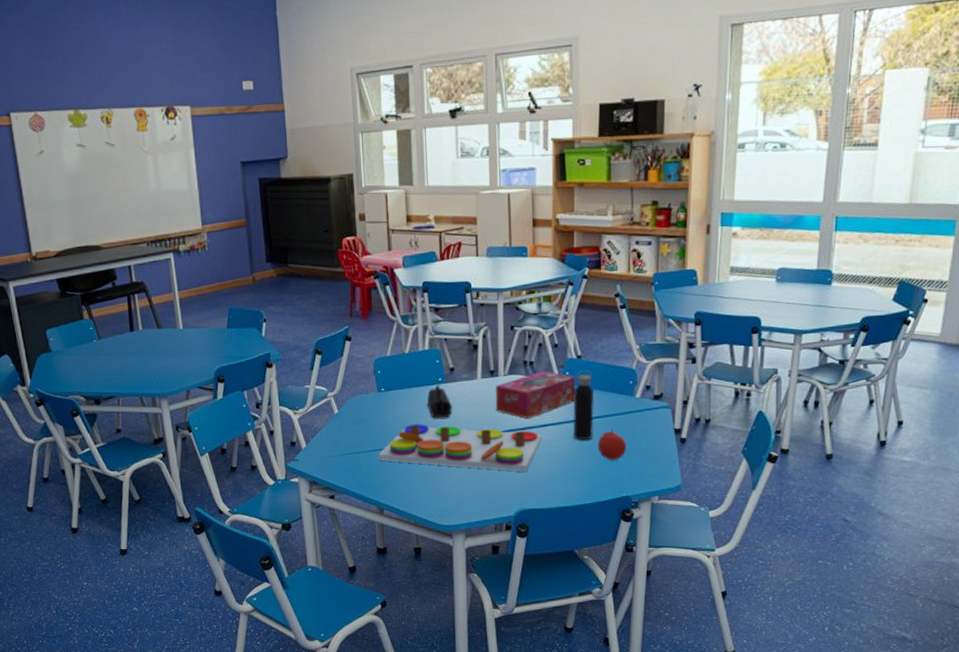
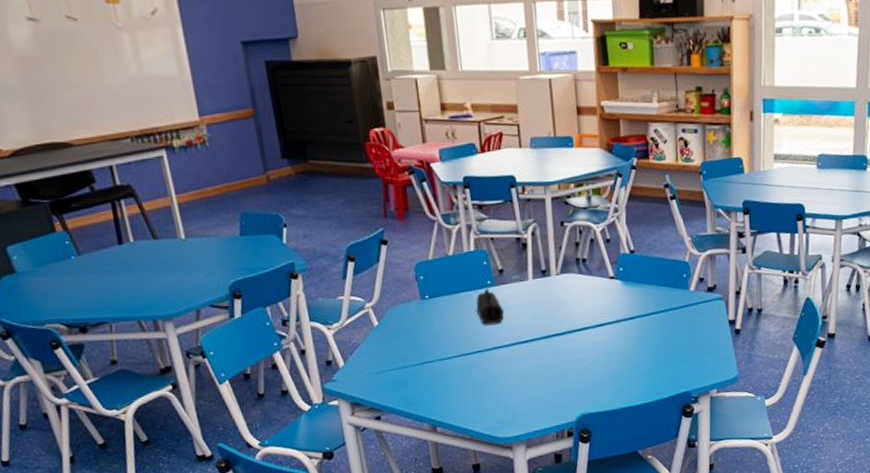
board game: present [378,424,542,472] -> none [426,331,600,375]
tissue box: present [495,371,576,418] -> none [548,267,631,319]
water bottle: present [572,370,595,441] -> none [628,265,651,338]
fruit: present [597,429,627,461] -> none [655,324,684,357]

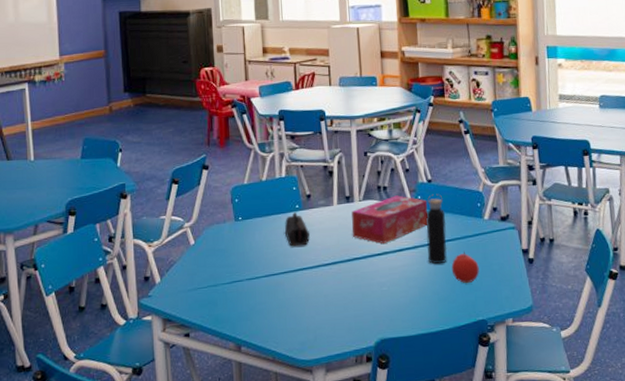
tissue box: none [548,267,631,319] -> present [351,195,428,244]
water bottle: none [628,265,651,338] -> present [426,193,447,264]
fruit: none [655,324,684,357] -> present [451,251,479,284]

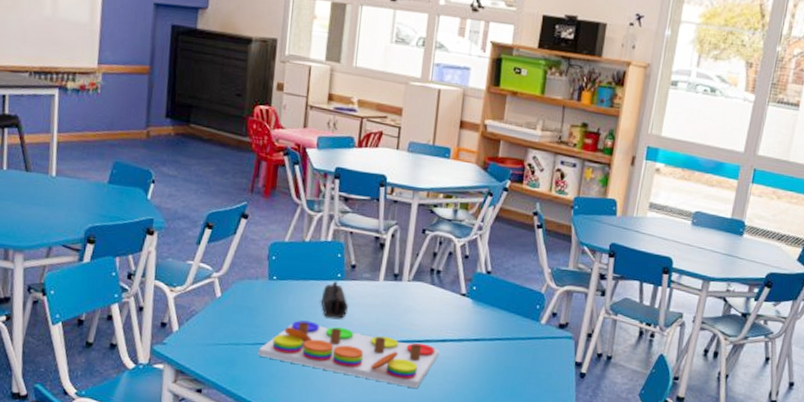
board game: none [235,252,399,299] -> present [258,320,440,388]
tissue box: present [351,195,428,244] -> none [394,281,483,331]
water bottle: present [426,193,447,264] -> none [471,287,500,363]
fruit: present [451,251,479,284] -> none [495,353,525,388]

